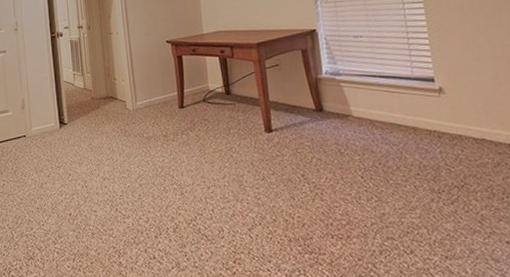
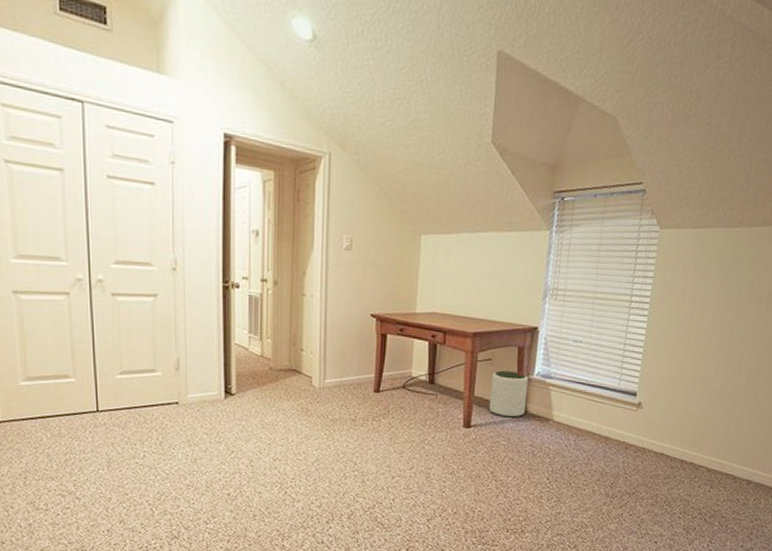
plant pot: none [282,73,323,118] -> present [488,370,529,418]

